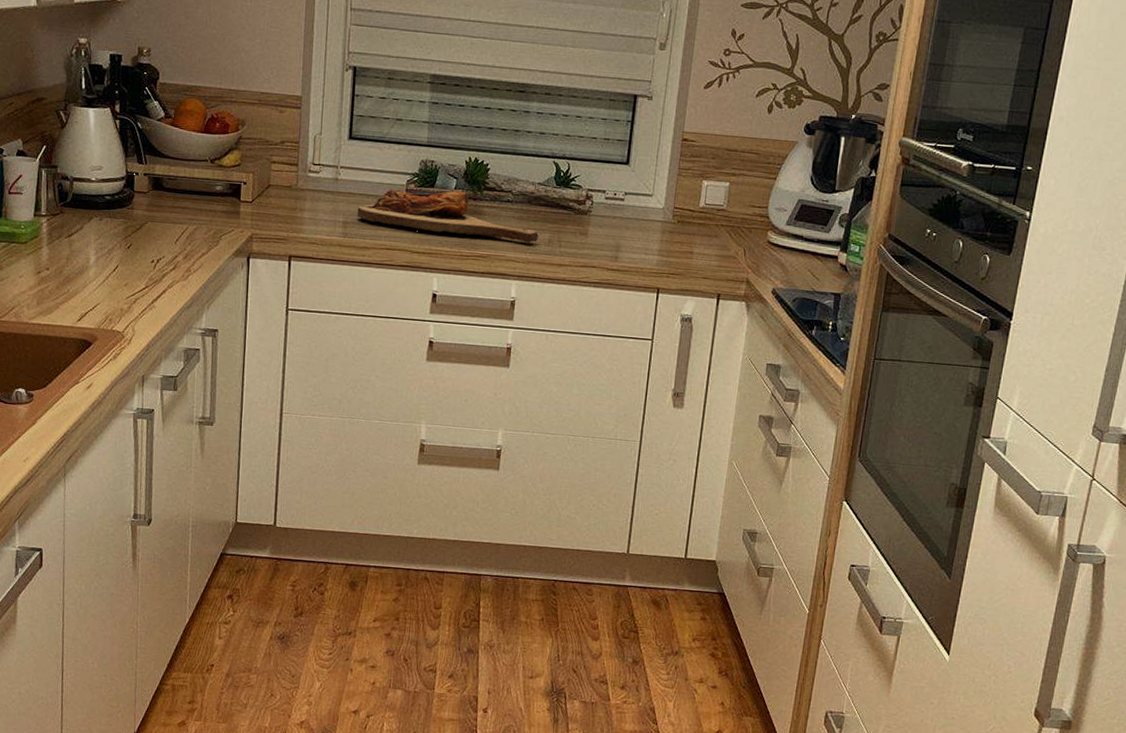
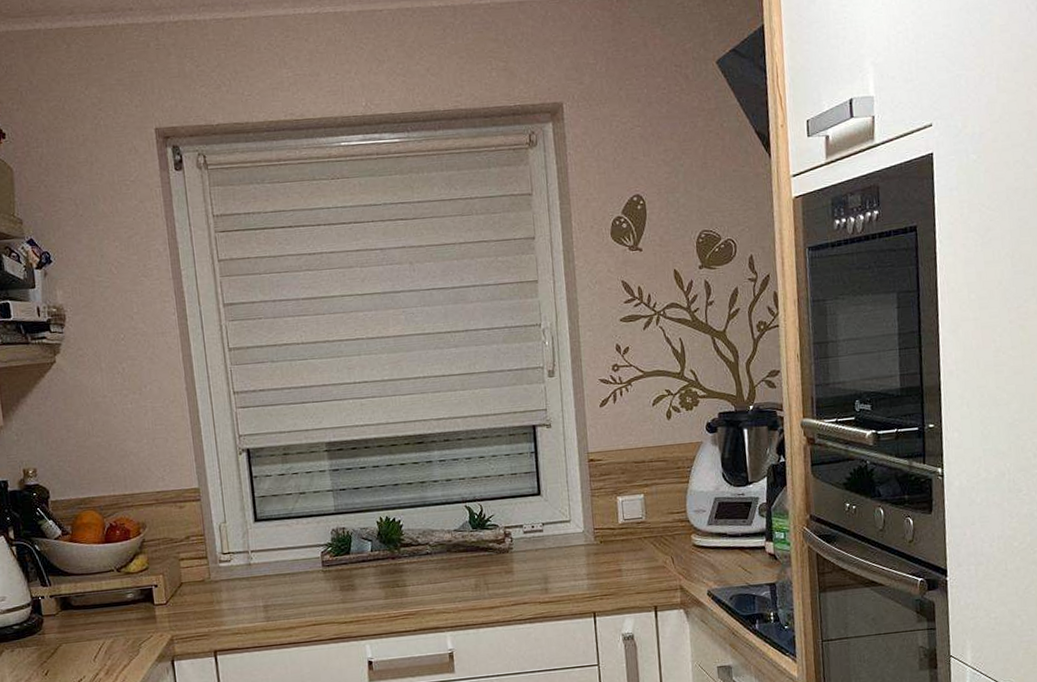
cutting board: present [357,189,539,243] -> none [275,552,465,601]

